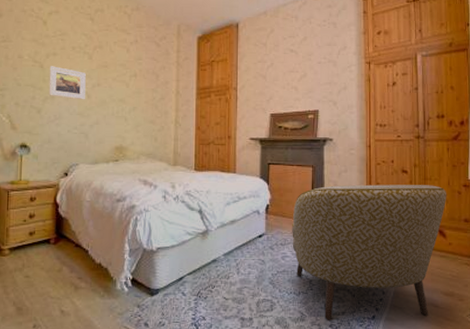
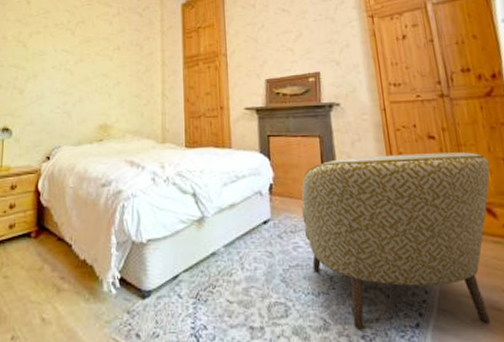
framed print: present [48,66,86,100] -> none [31,44,69,78]

